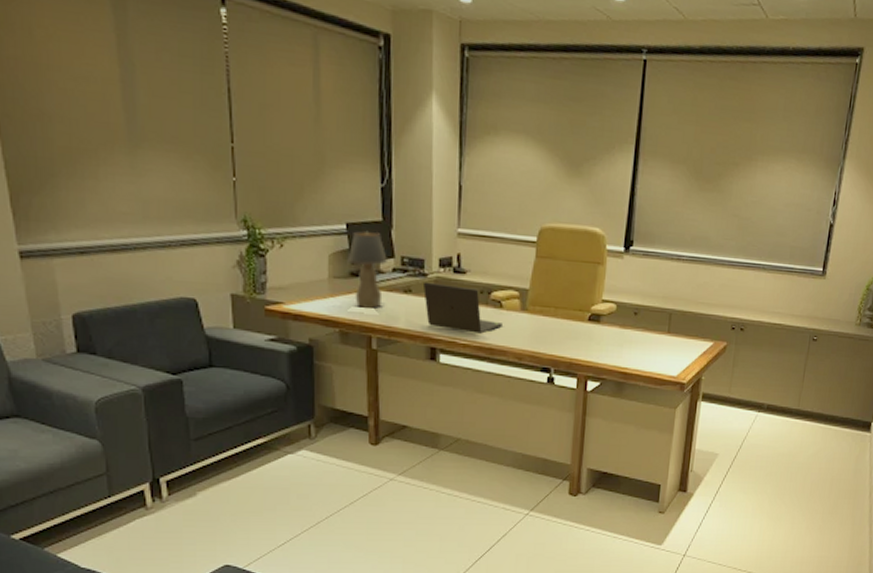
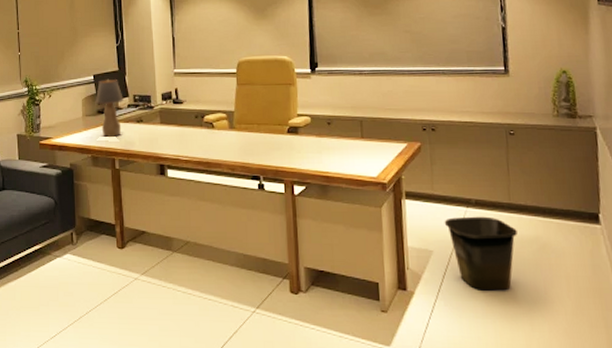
laptop: present [423,282,502,334] -> none [151,113,216,151]
waste bin: none [734,421,799,493] -> present [444,216,517,291]

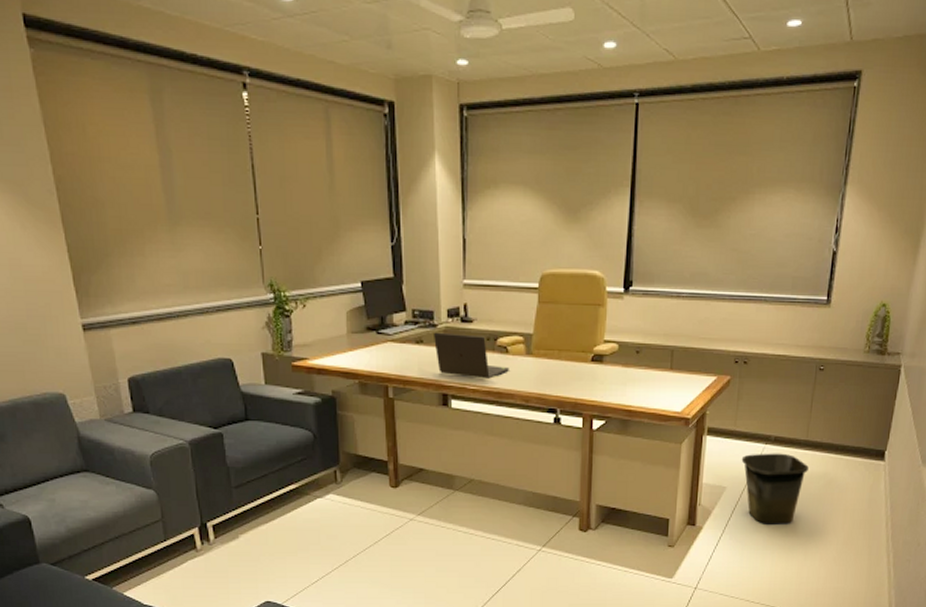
table lamp: present [95,79,123,138] -> none [363,287,399,361]
laptop: none [151,113,216,151] -> present [434,332,509,379]

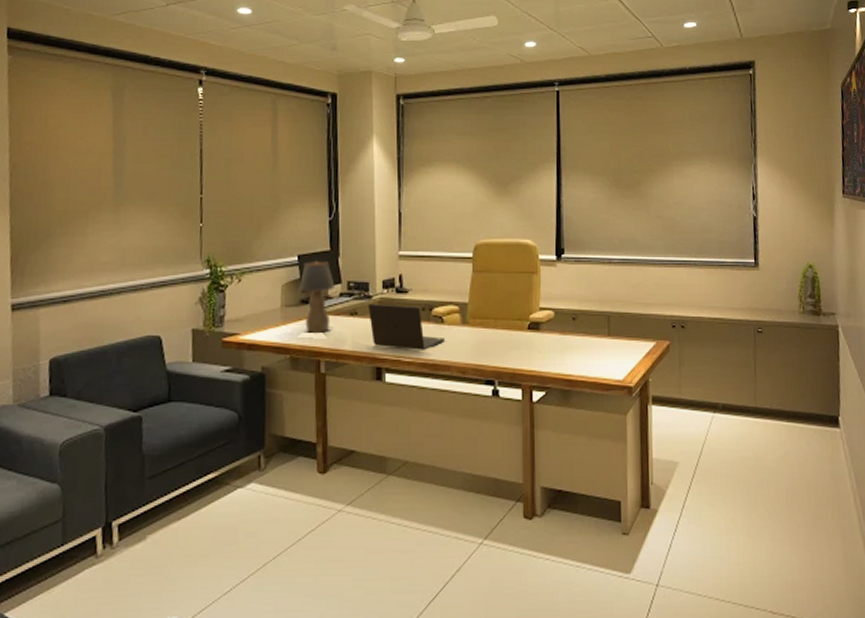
table lamp: none [363,287,399,361] -> present [298,260,335,334]
waste bin: present [741,453,809,524] -> none [690,422,762,505]

